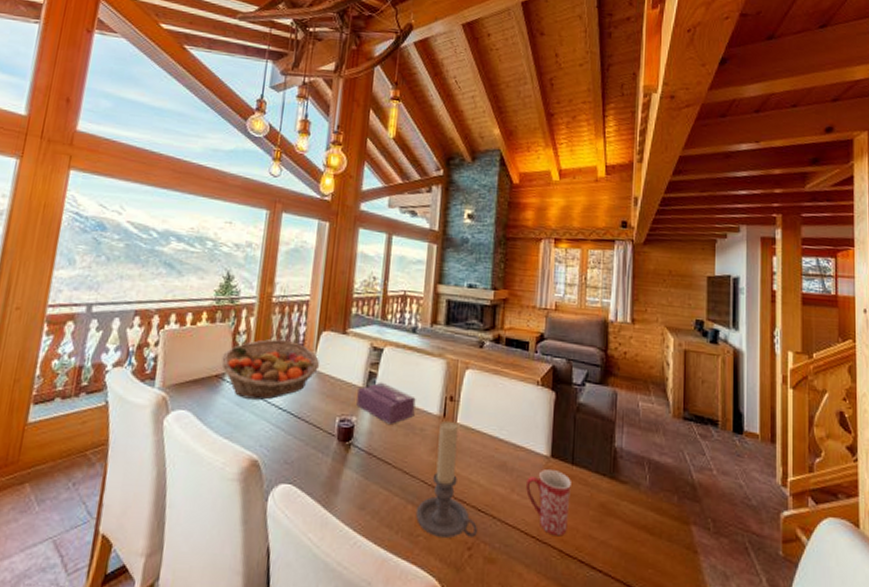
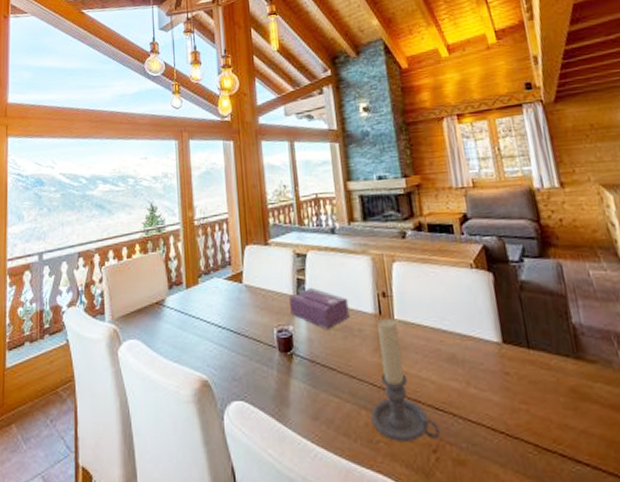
fruit basket: present [221,339,320,400] -> none [159,259,249,321]
mug: present [526,469,571,537] -> none [481,357,539,430]

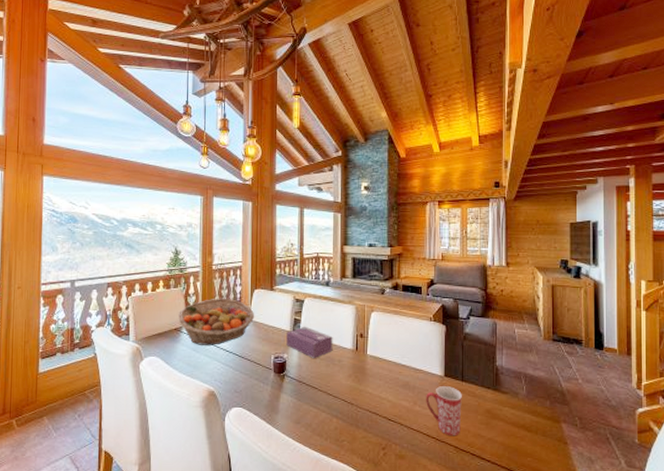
fruit basket: none [159,259,249,321] -> present [178,298,255,345]
candle holder: present [370,317,440,441] -> none [339,353,389,441]
mug: none [481,357,539,430] -> present [426,386,462,436]

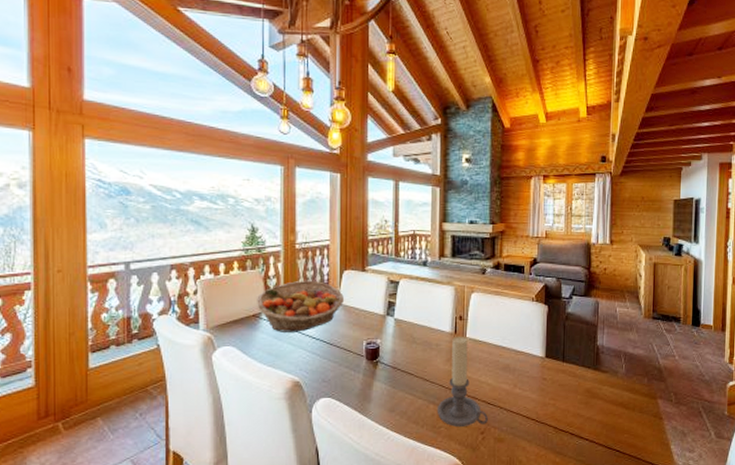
tissue box: present [286,326,333,358] -> none [380,309,430,343]
candle holder: none [339,353,389,441] -> present [437,336,488,427]
mug: present [426,386,462,436] -> none [526,367,563,417]

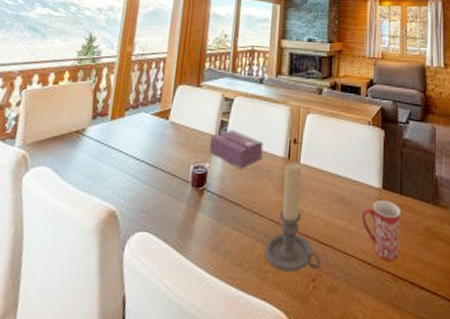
fruit basket: present [257,280,345,332] -> none [82,94,176,152]
tissue box: none [380,309,430,343] -> present [209,129,263,168]
mug: none [526,367,563,417] -> present [362,201,400,262]

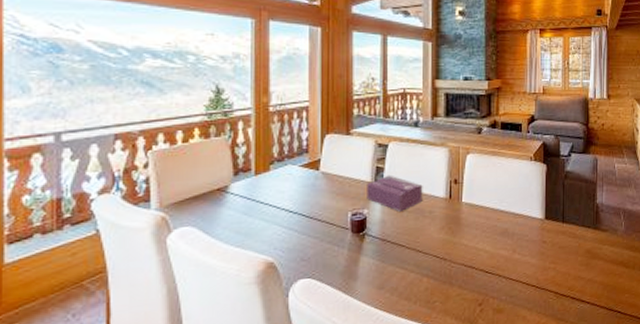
candle holder: present [264,161,320,271] -> none [431,201,486,300]
mug: present [362,201,400,262] -> none [526,229,563,282]

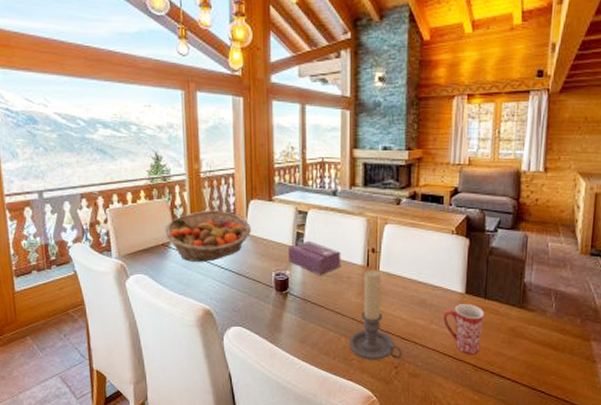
fruit basket: none [222,146,327,207] -> present [165,209,252,262]
candle holder: none [431,201,486,300] -> present [348,269,402,360]
mug: none [526,229,563,282] -> present [444,304,484,355]

